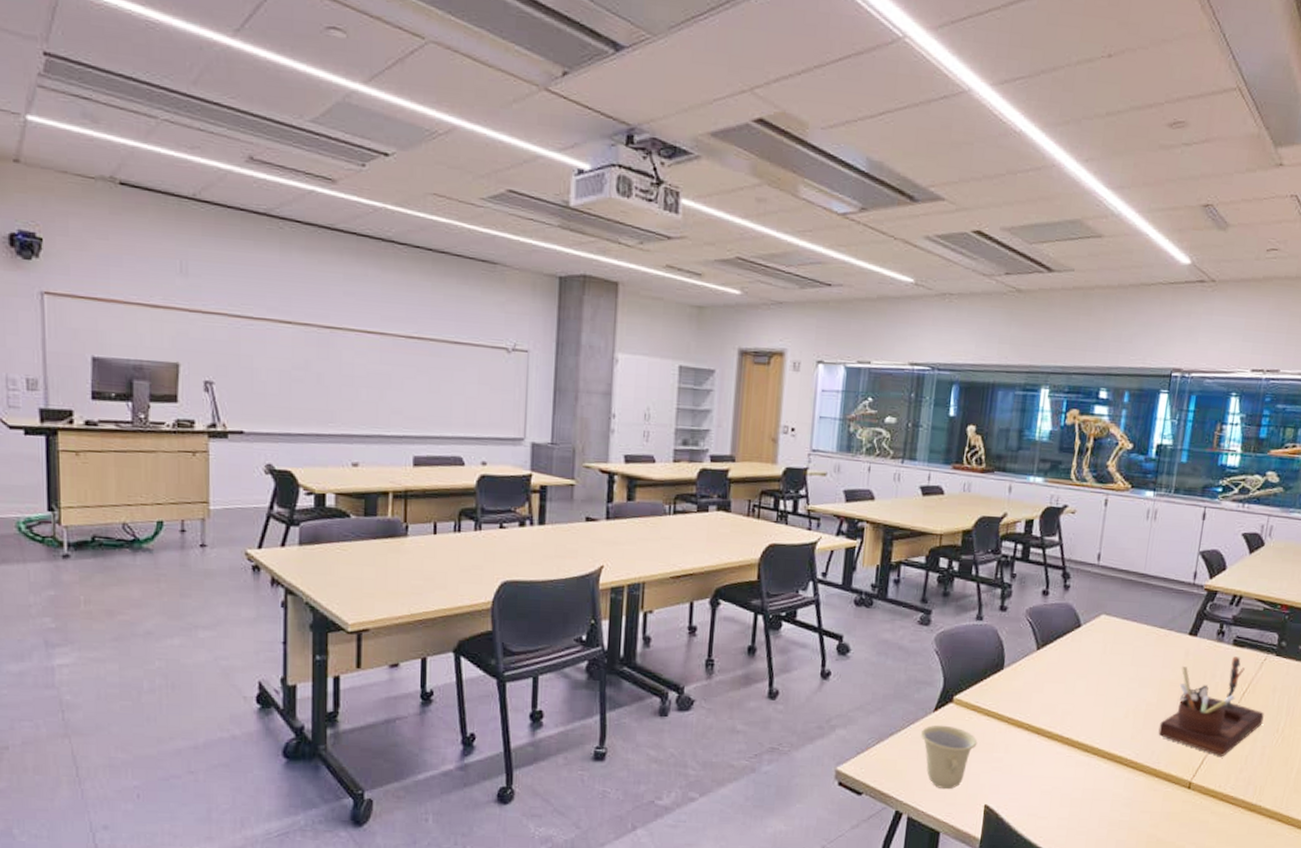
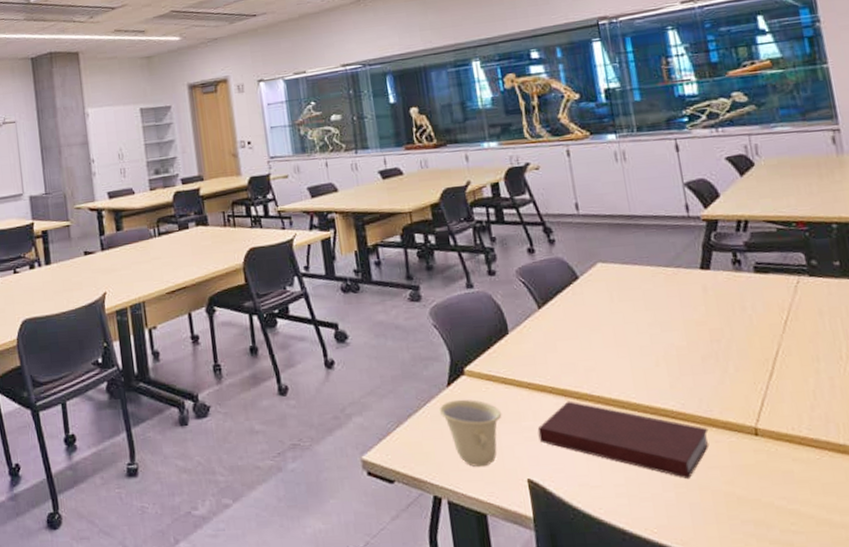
notebook: none [1004,739,1152,820] -> present [537,401,709,480]
desk organizer: present [1158,656,1264,756] -> none [698,284,820,395]

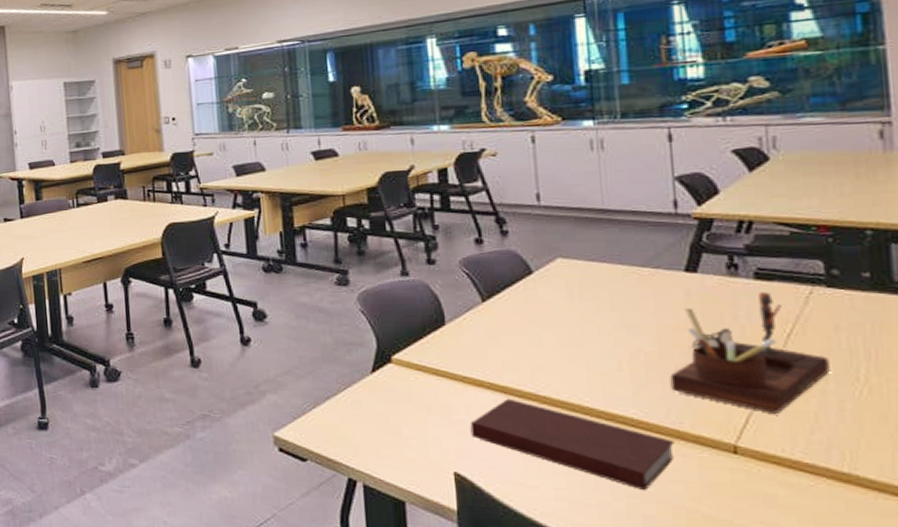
cup: present [439,399,502,468] -> none [360,386,431,456]
desk organizer: none [698,284,820,395] -> present [670,292,830,413]

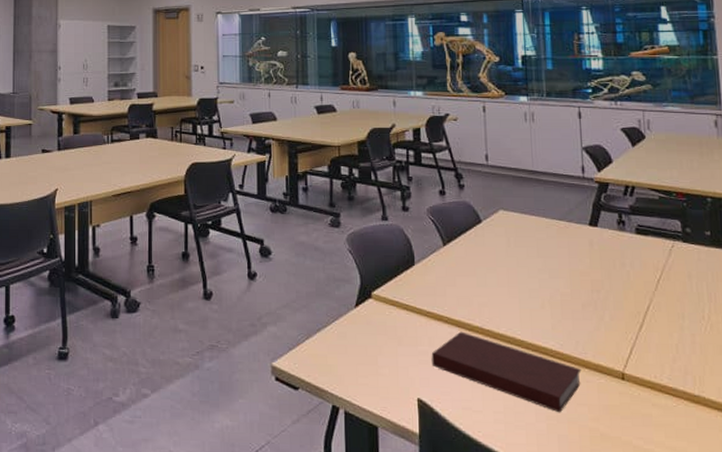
desk organizer: present [670,292,830,413] -> none [578,245,686,346]

